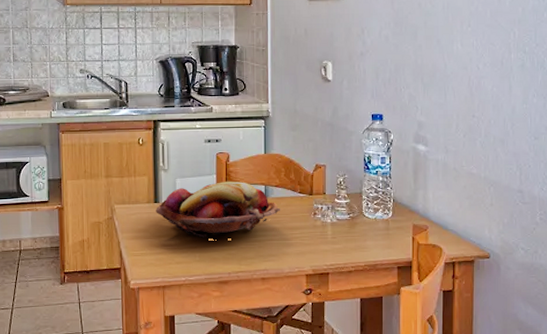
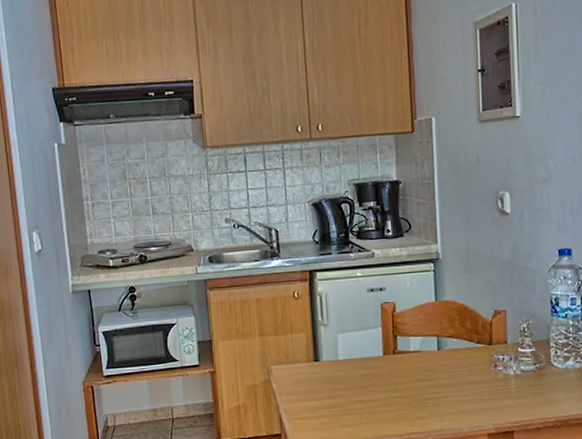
fruit basket: present [156,182,280,241] -> none [316,333,456,400]

